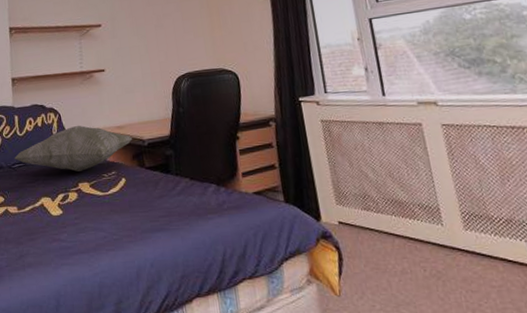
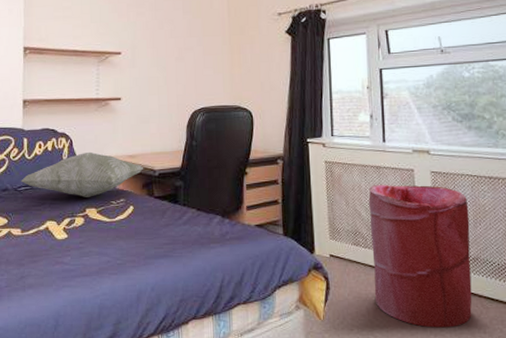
laundry hamper: none [373,140,515,302] -> present [368,184,472,328]

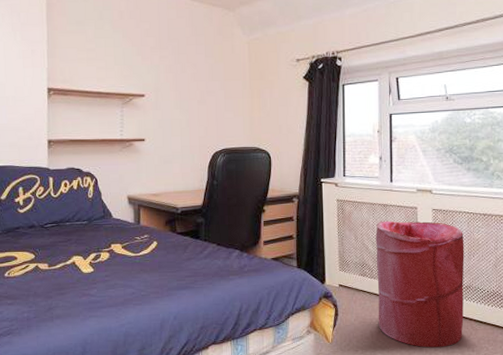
decorative pillow: present [20,151,144,198] -> none [46,190,167,235]

